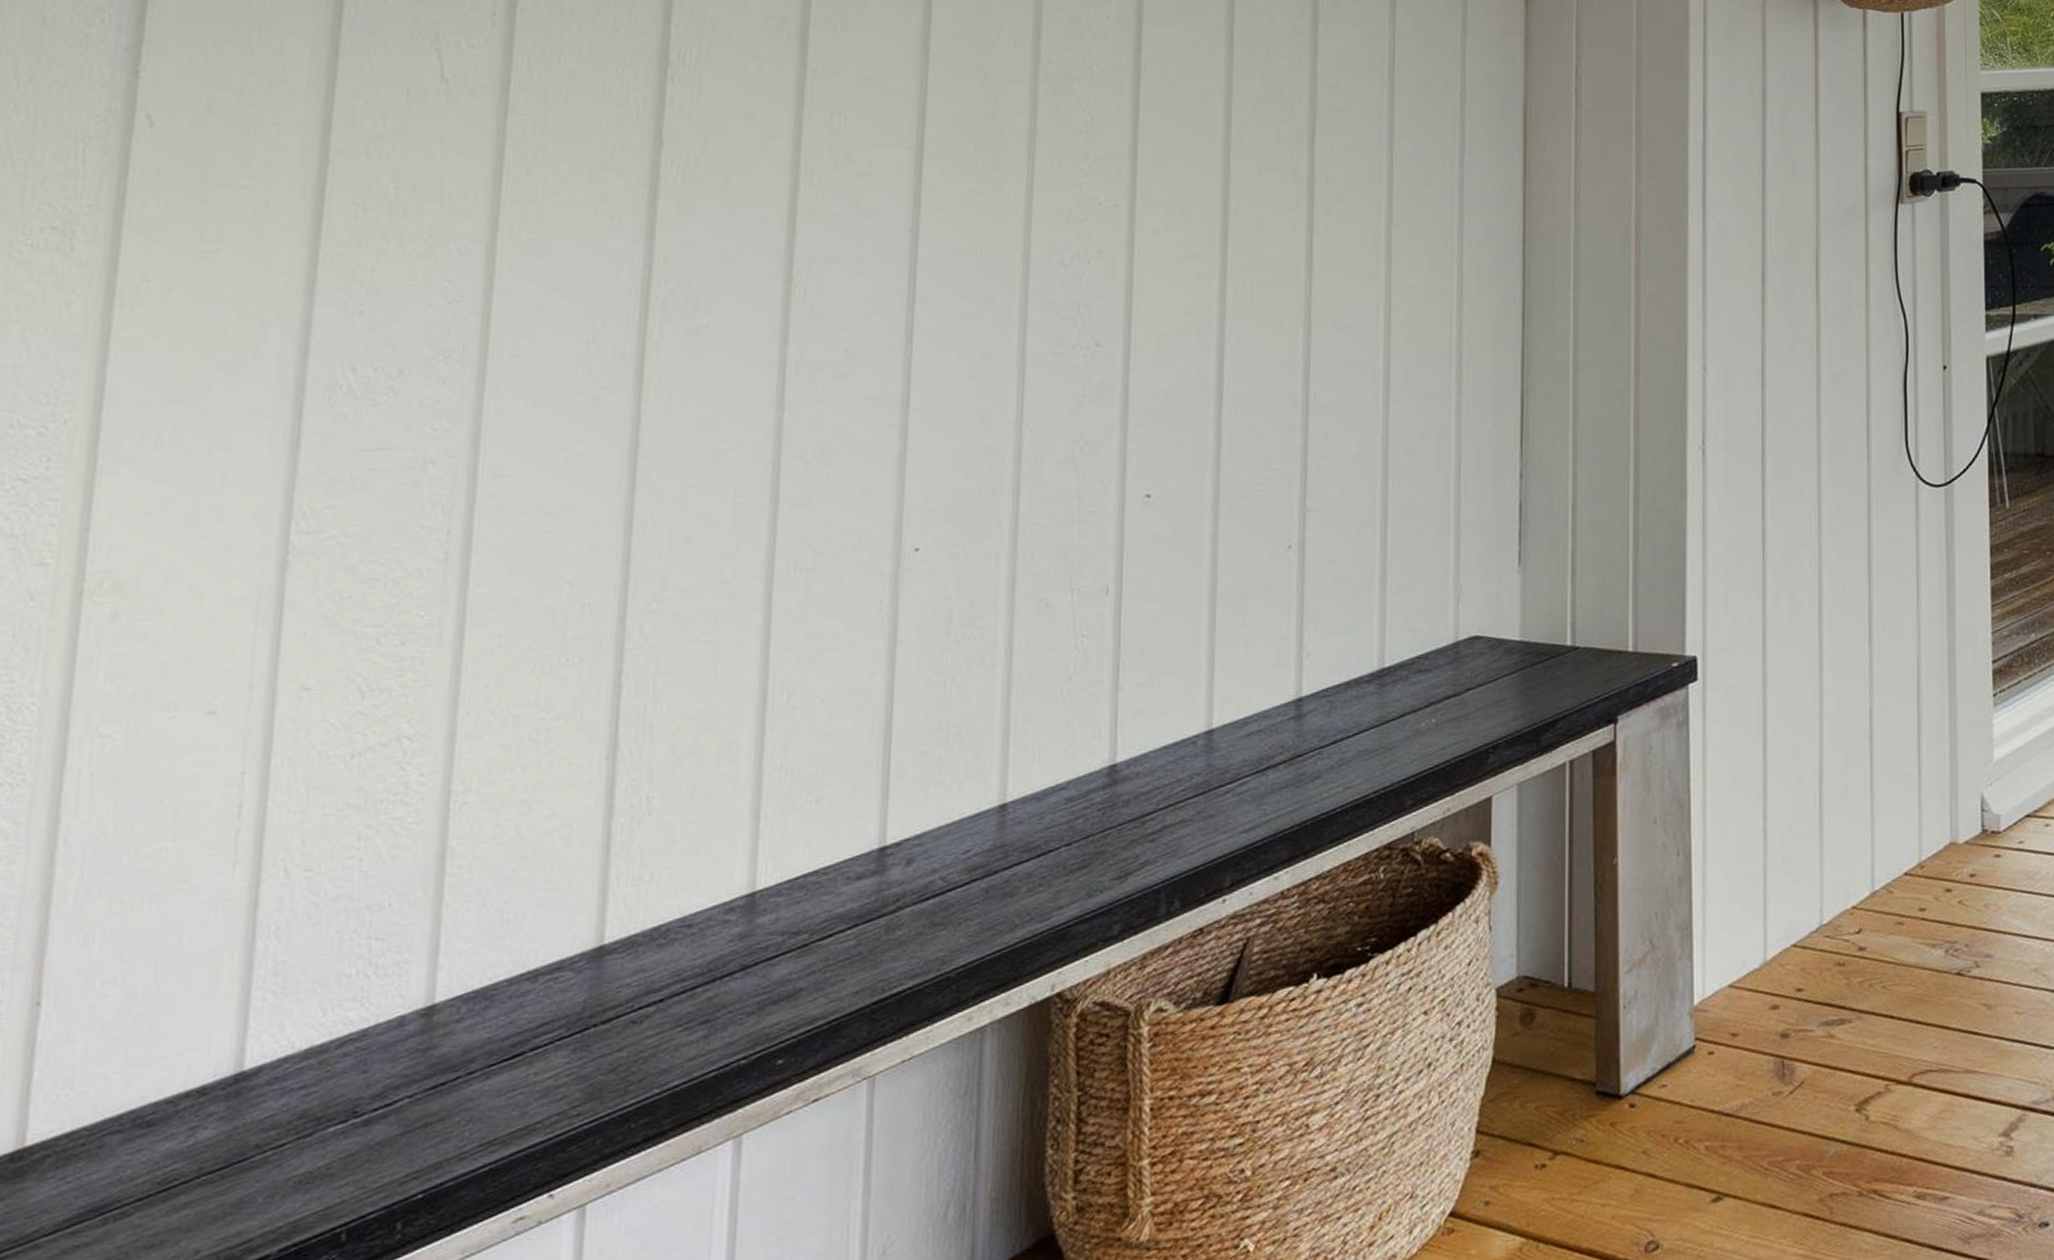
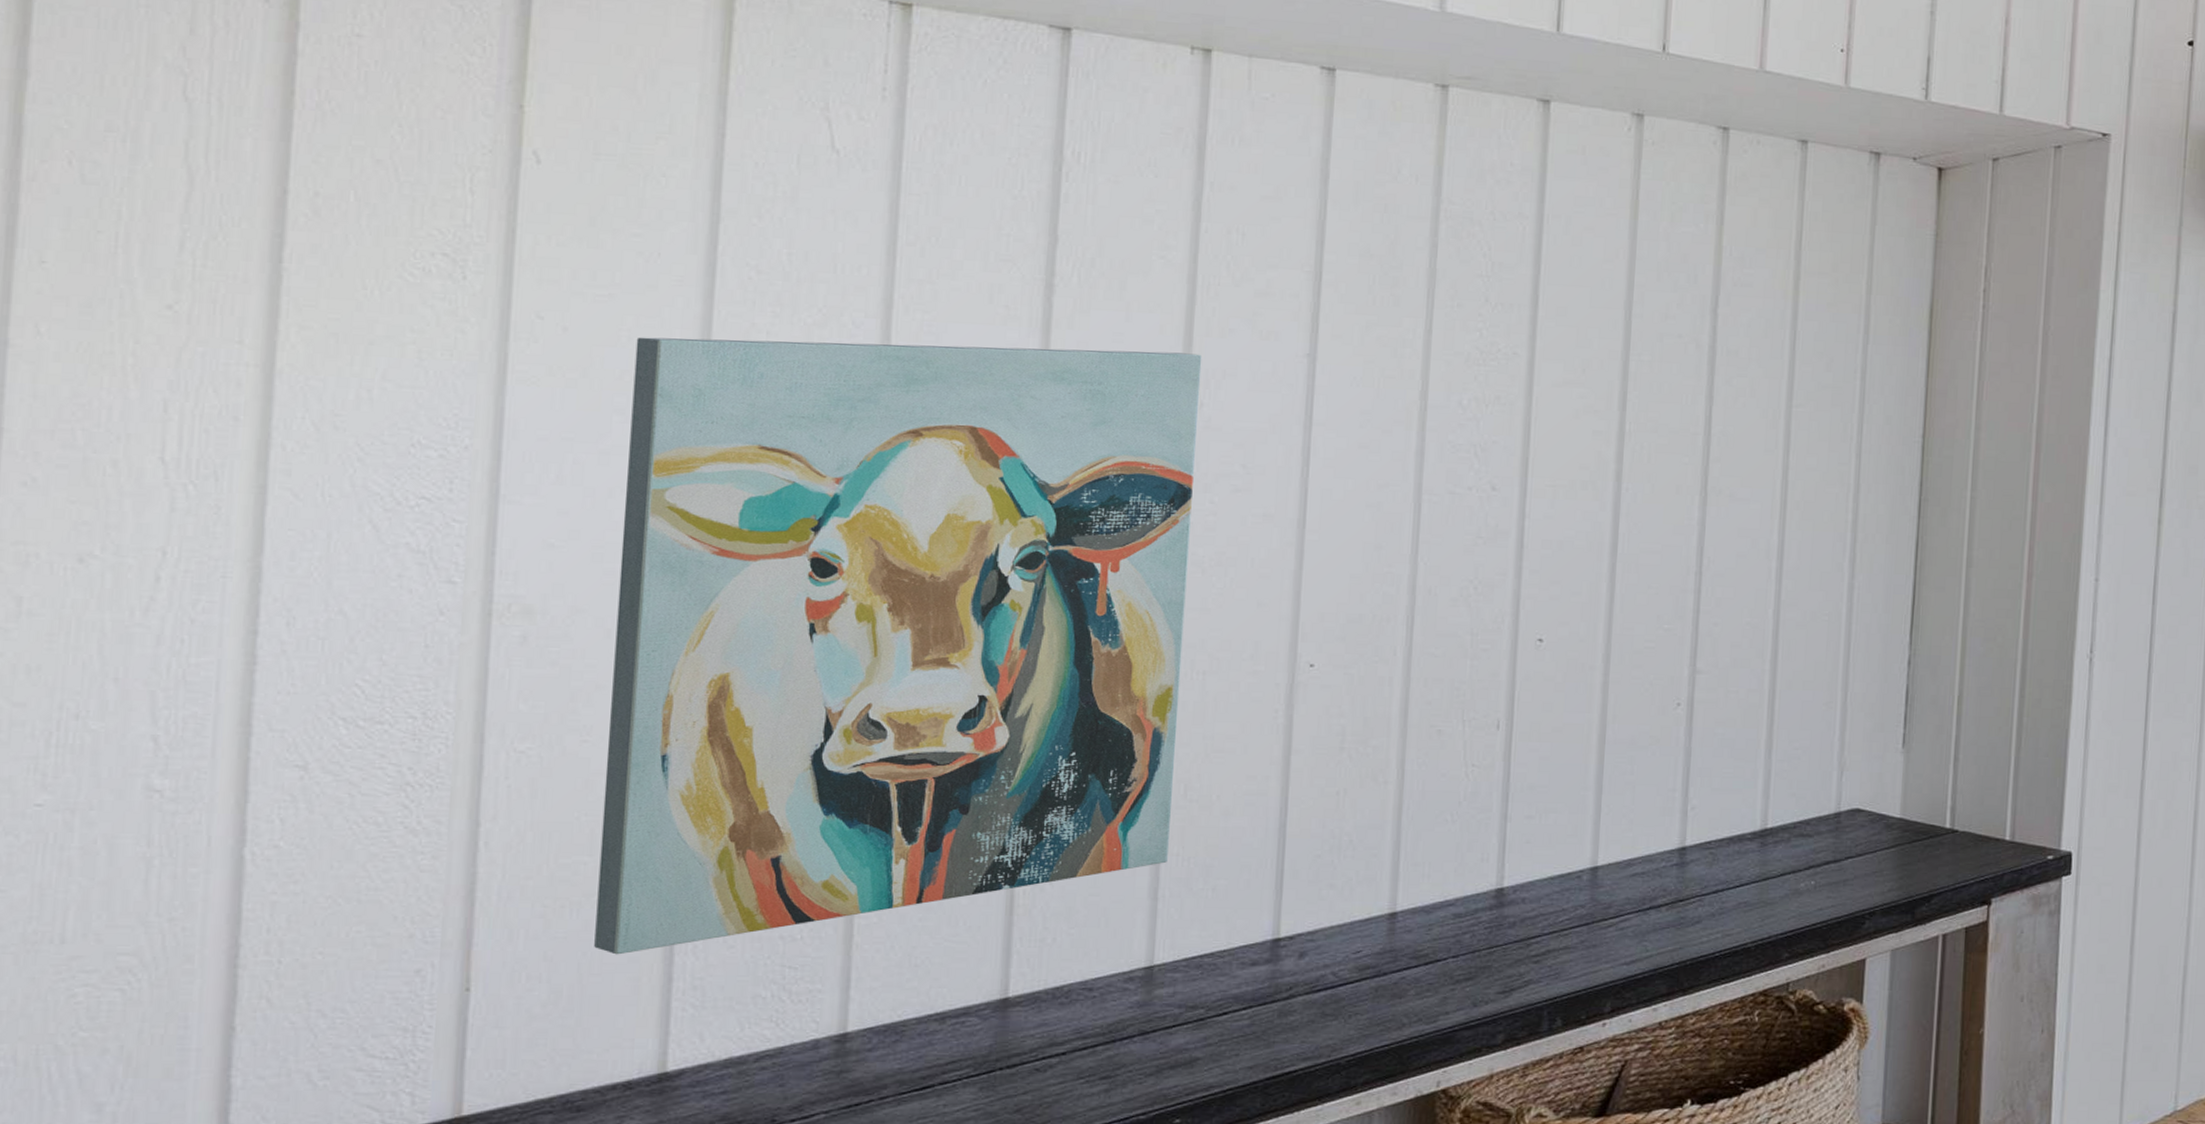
wall art: none [173,242,806,947] -> present [594,337,1202,955]

